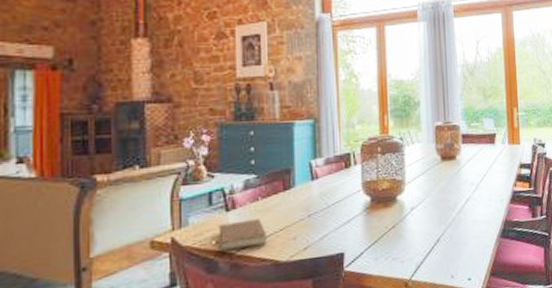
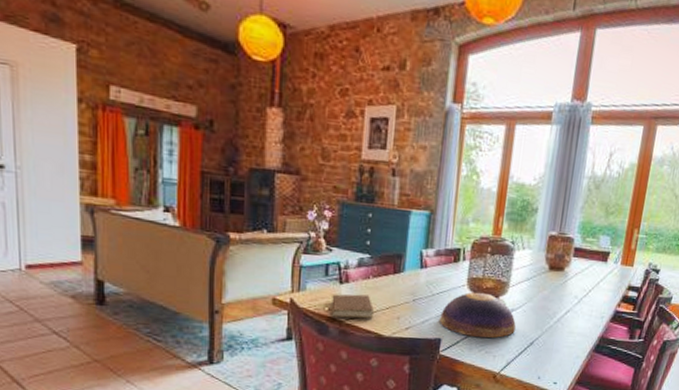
decorative bowl: none [339,195,419,245] -> present [440,292,516,338]

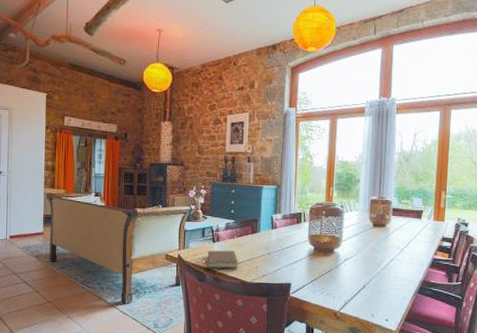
decorative bowl: present [440,292,516,338] -> none [289,246,350,283]

